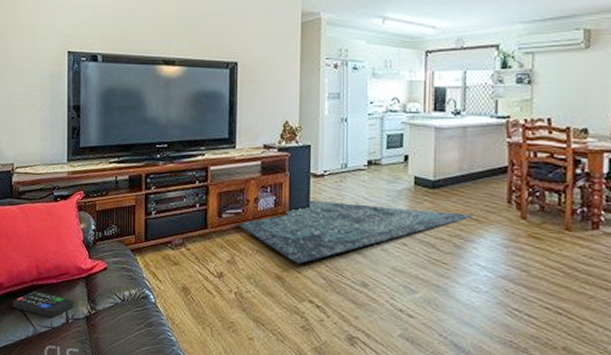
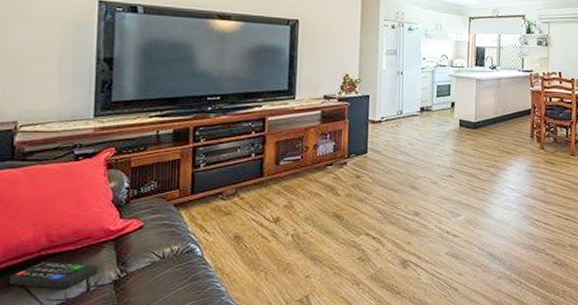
rug: present [236,199,474,265] -> none [294,143,506,202]

